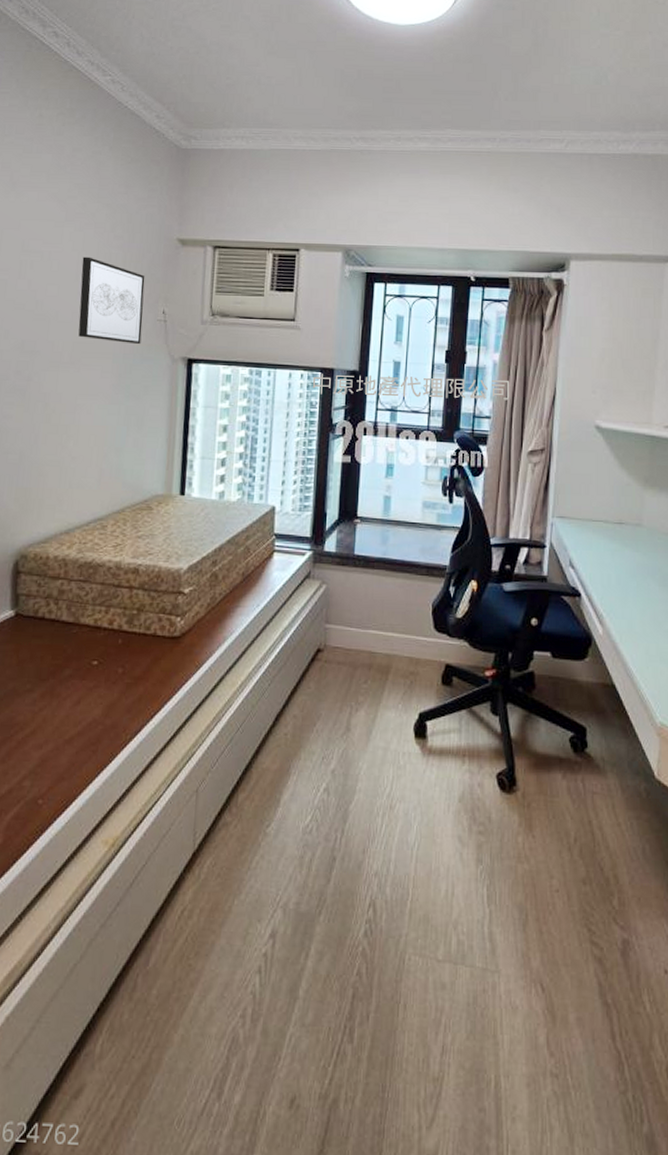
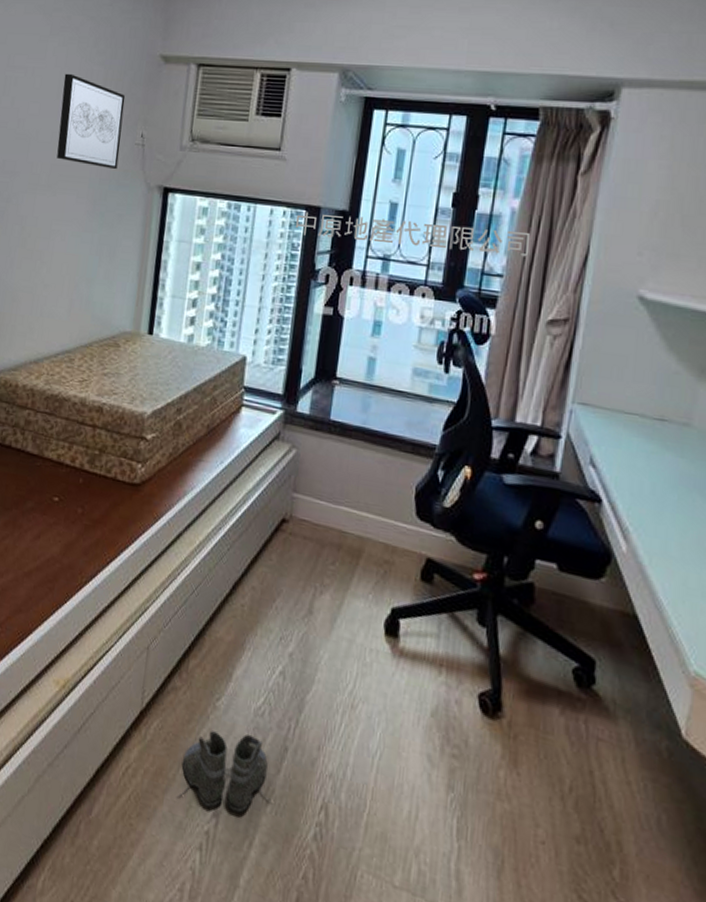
boots: none [233,852,324,930] -> present [176,731,272,813]

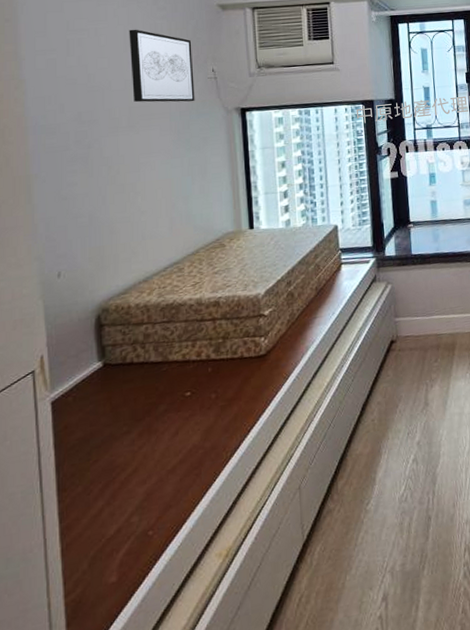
boots: present [176,731,272,813] -> none [347,519,427,602]

